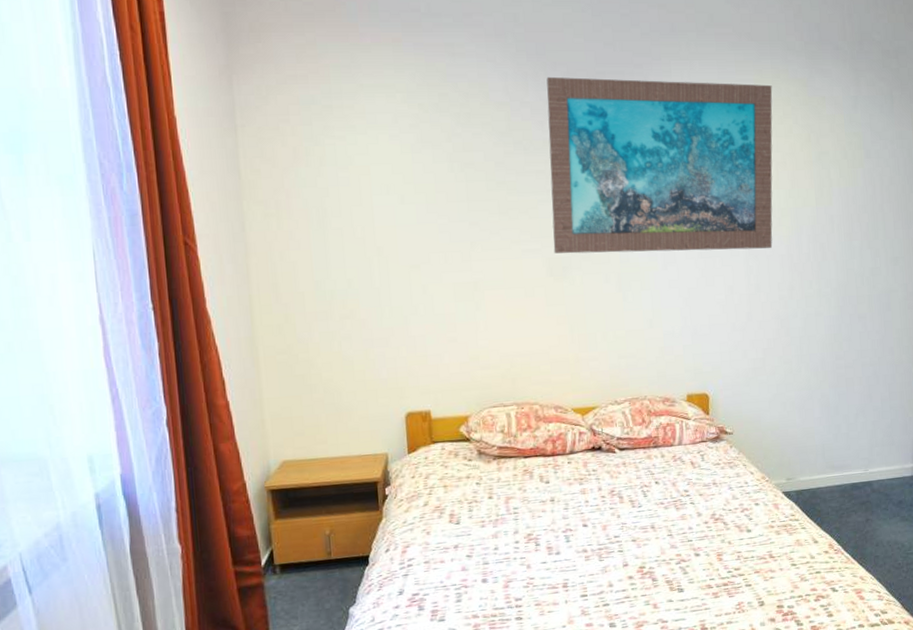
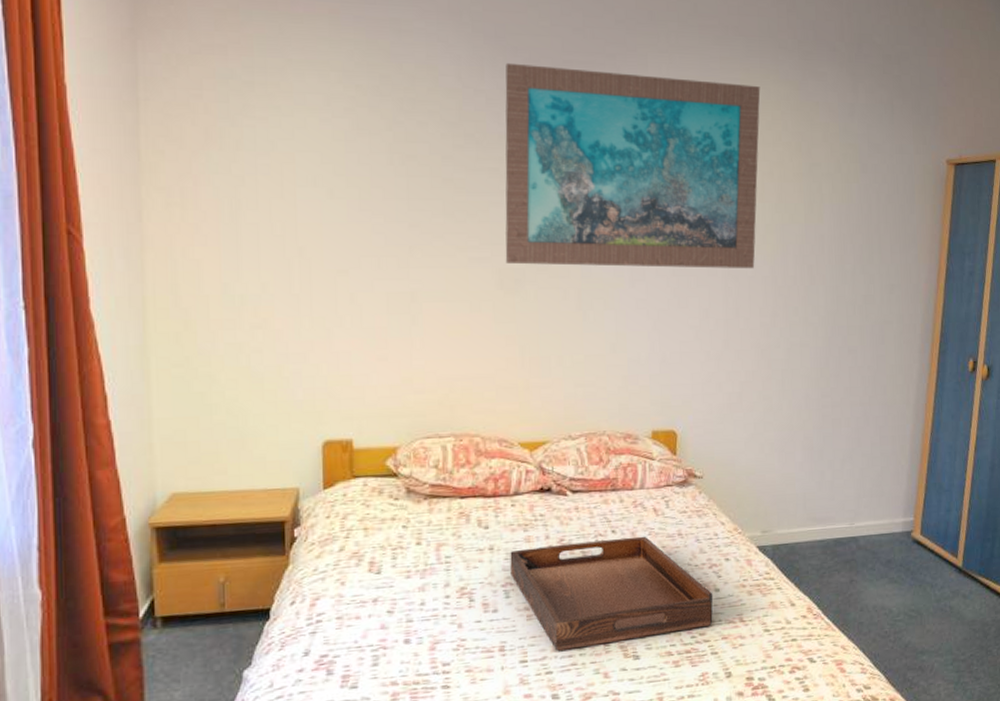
serving tray: none [568,485,746,586] -> present [510,536,713,651]

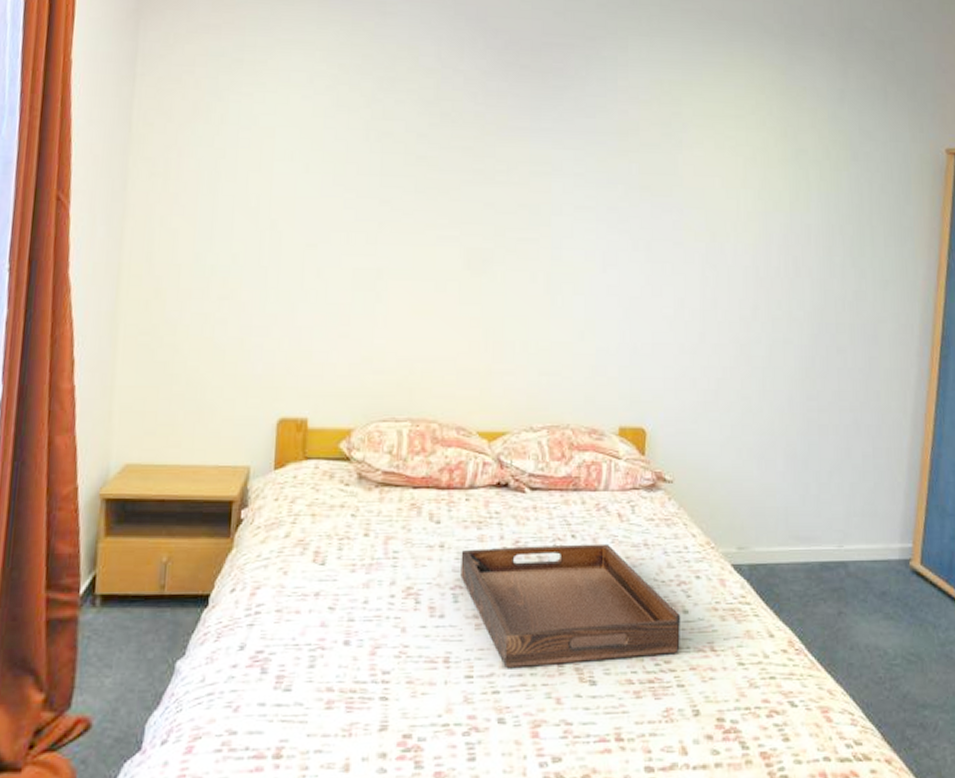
wall art: present [505,62,761,269] -> none [474,44,744,258]

